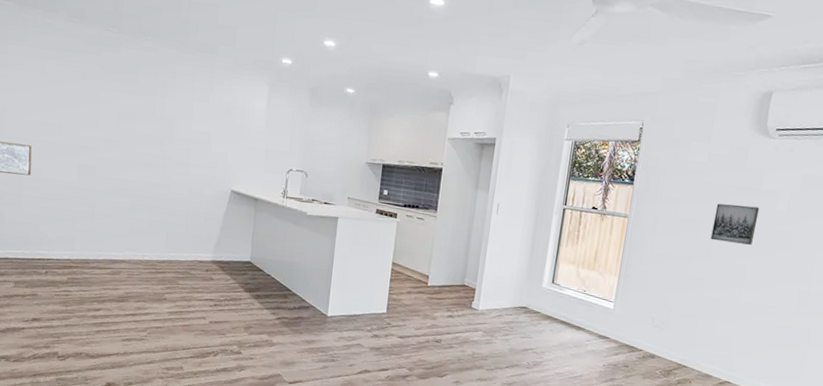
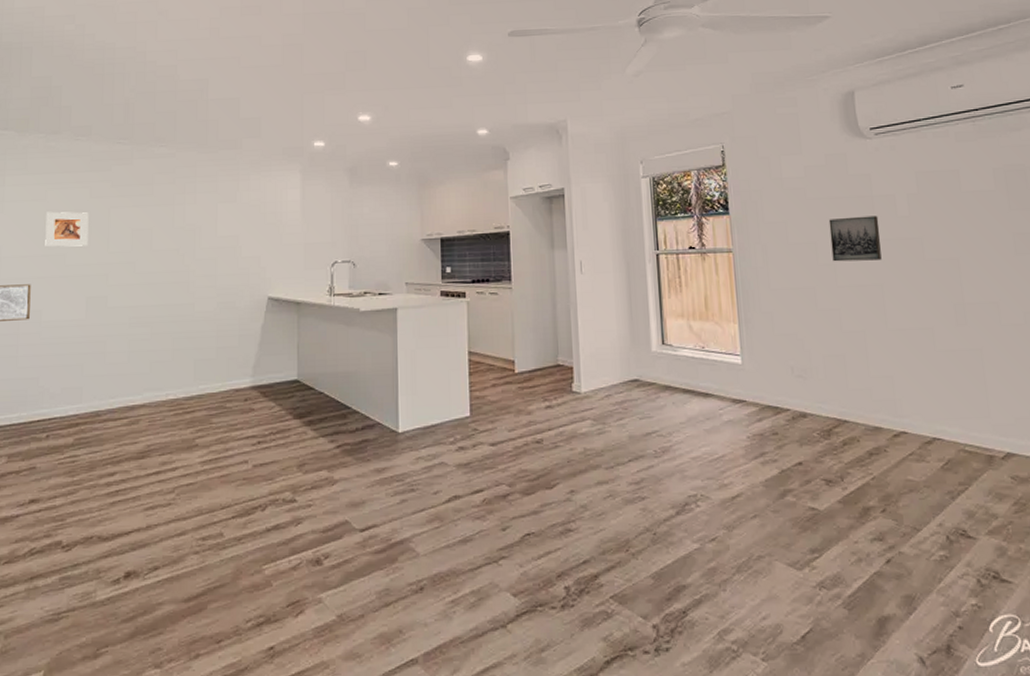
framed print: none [43,83,81,120] -> present [45,211,89,247]

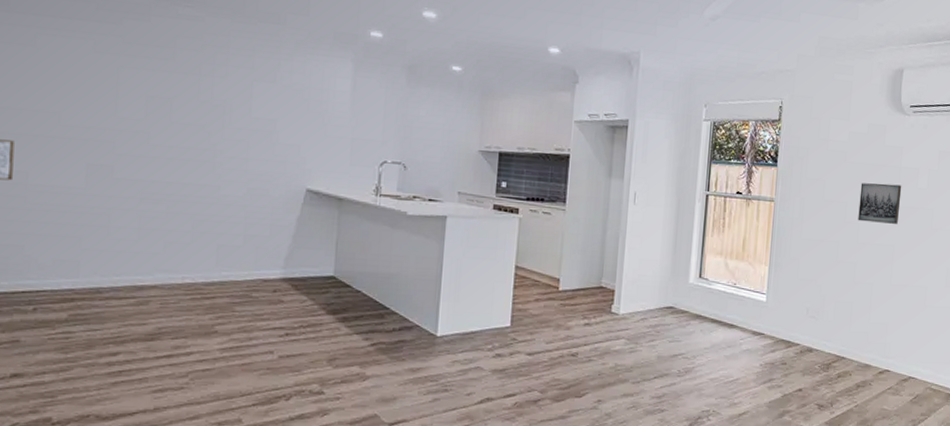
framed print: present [45,211,89,247] -> none [33,60,92,107]

